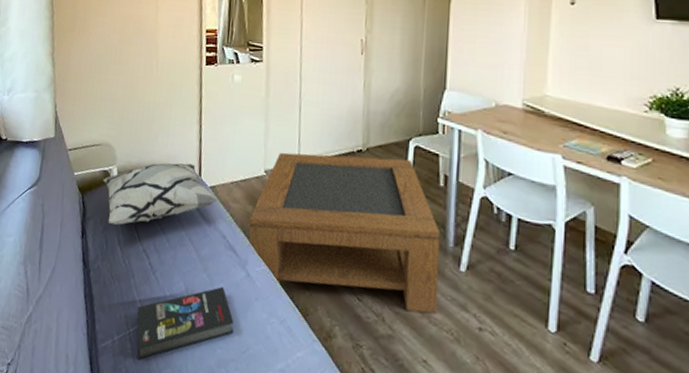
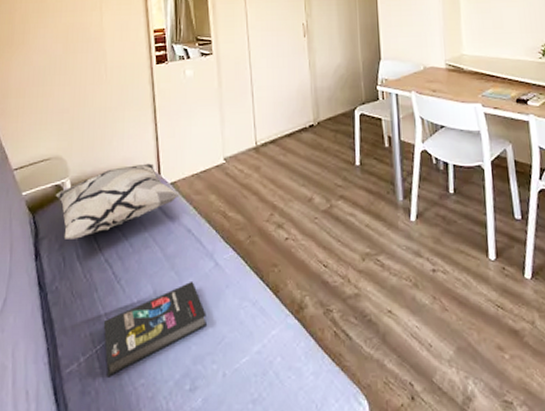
coffee table: present [248,152,441,314] -> none [213,127,395,268]

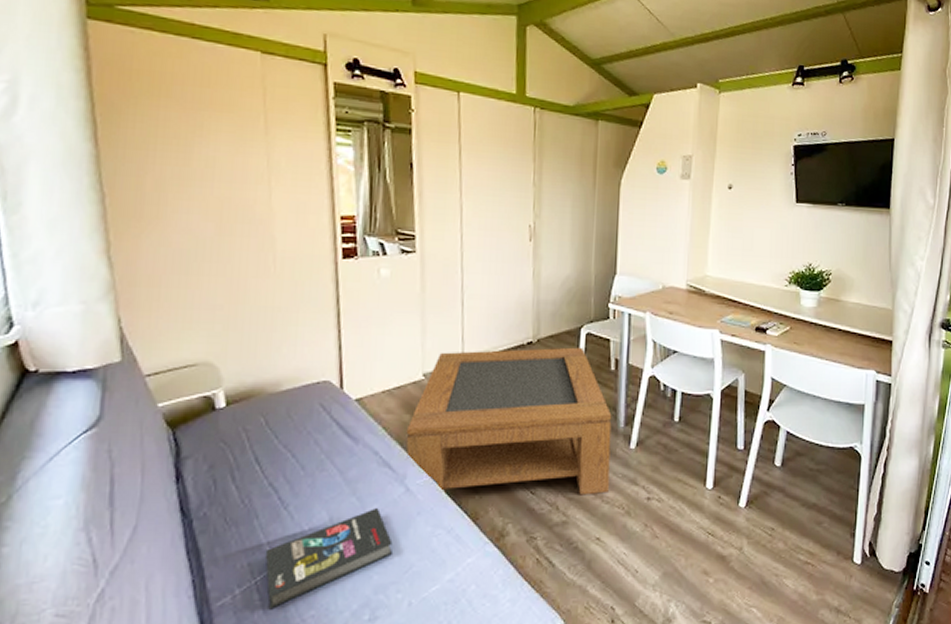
decorative pillow: present [55,163,180,239] -> none [203,376,366,460]
coffee table: none [213,127,395,268] -> present [406,347,612,496]

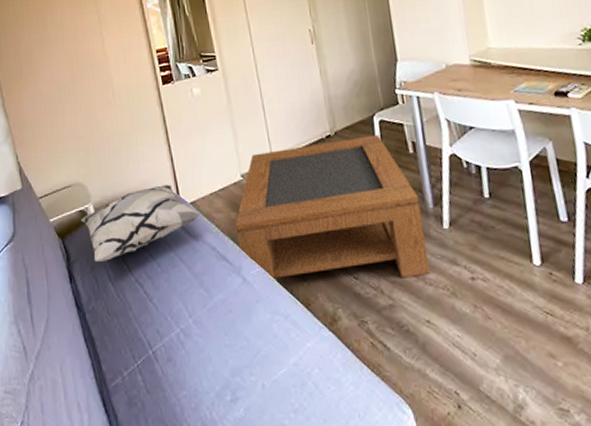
decorative pillow: none [203,376,366,460] -> present [80,184,201,262]
book: present [265,507,393,610] -> none [141,297,241,390]

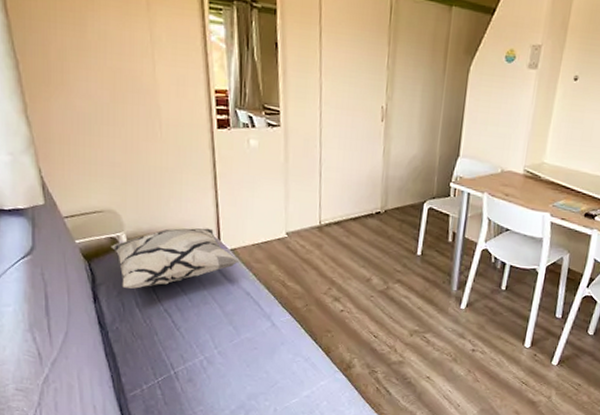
coffee table: present [235,134,430,283] -> none [272,215,447,343]

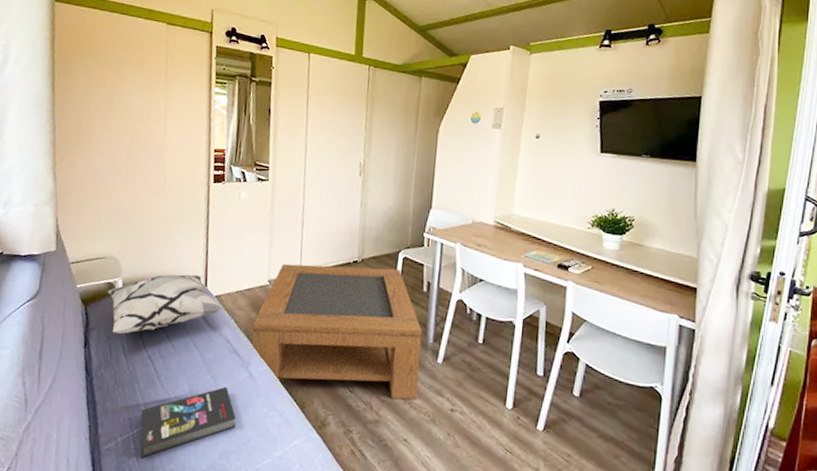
book: none [164,335,262,403] -> present [140,386,236,459]
coffee table: none [272,215,447,343] -> present [251,263,423,400]

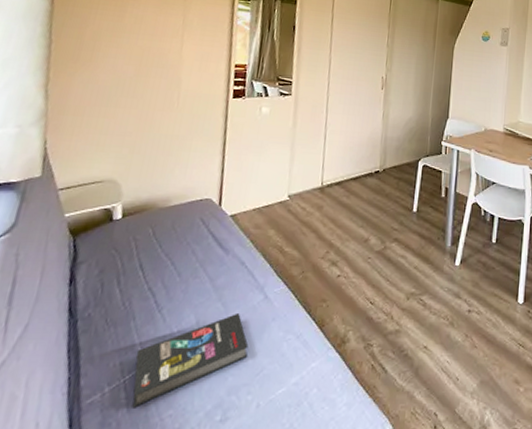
decorative pillow: present [107,274,223,334] -> none [102,194,238,265]
coffee table: present [251,263,423,400] -> none [268,176,441,307]

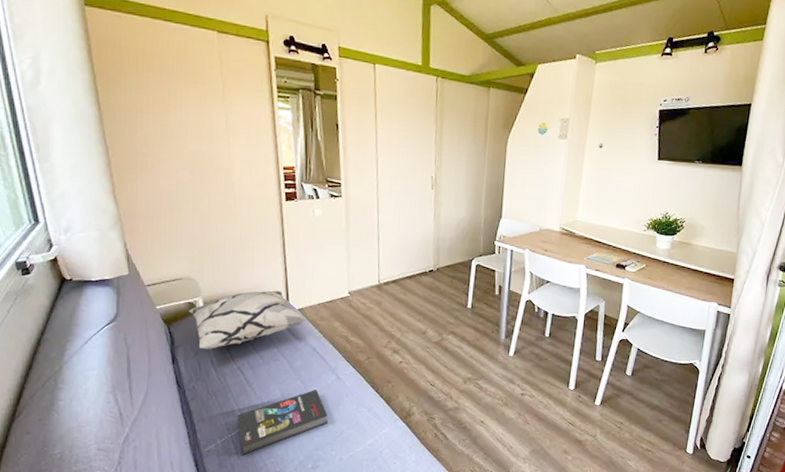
decorative pillow: none [102,194,238,265] -> present [188,290,307,349]

